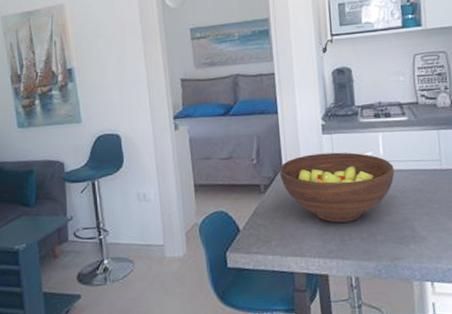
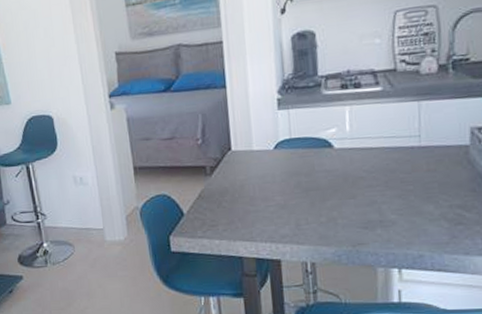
fruit bowl: present [280,152,395,223] -> none [228,129,362,206]

